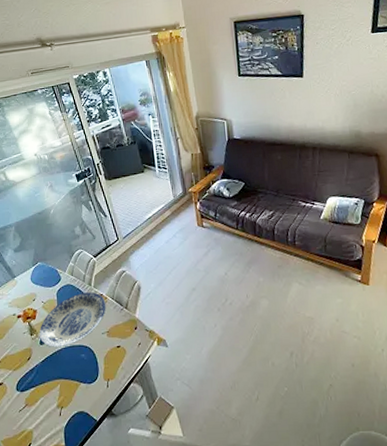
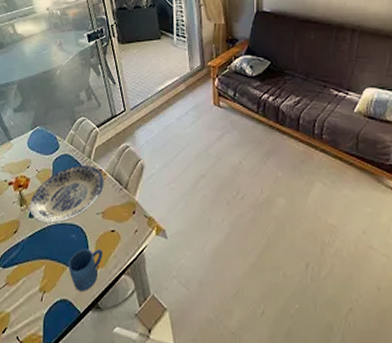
mug: none [81,363,112,403] -> present [68,248,104,292]

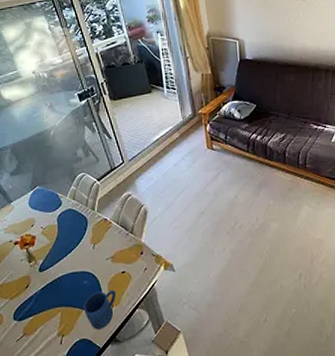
plate: present [30,165,105,224] -> none [39,217,111,275]

